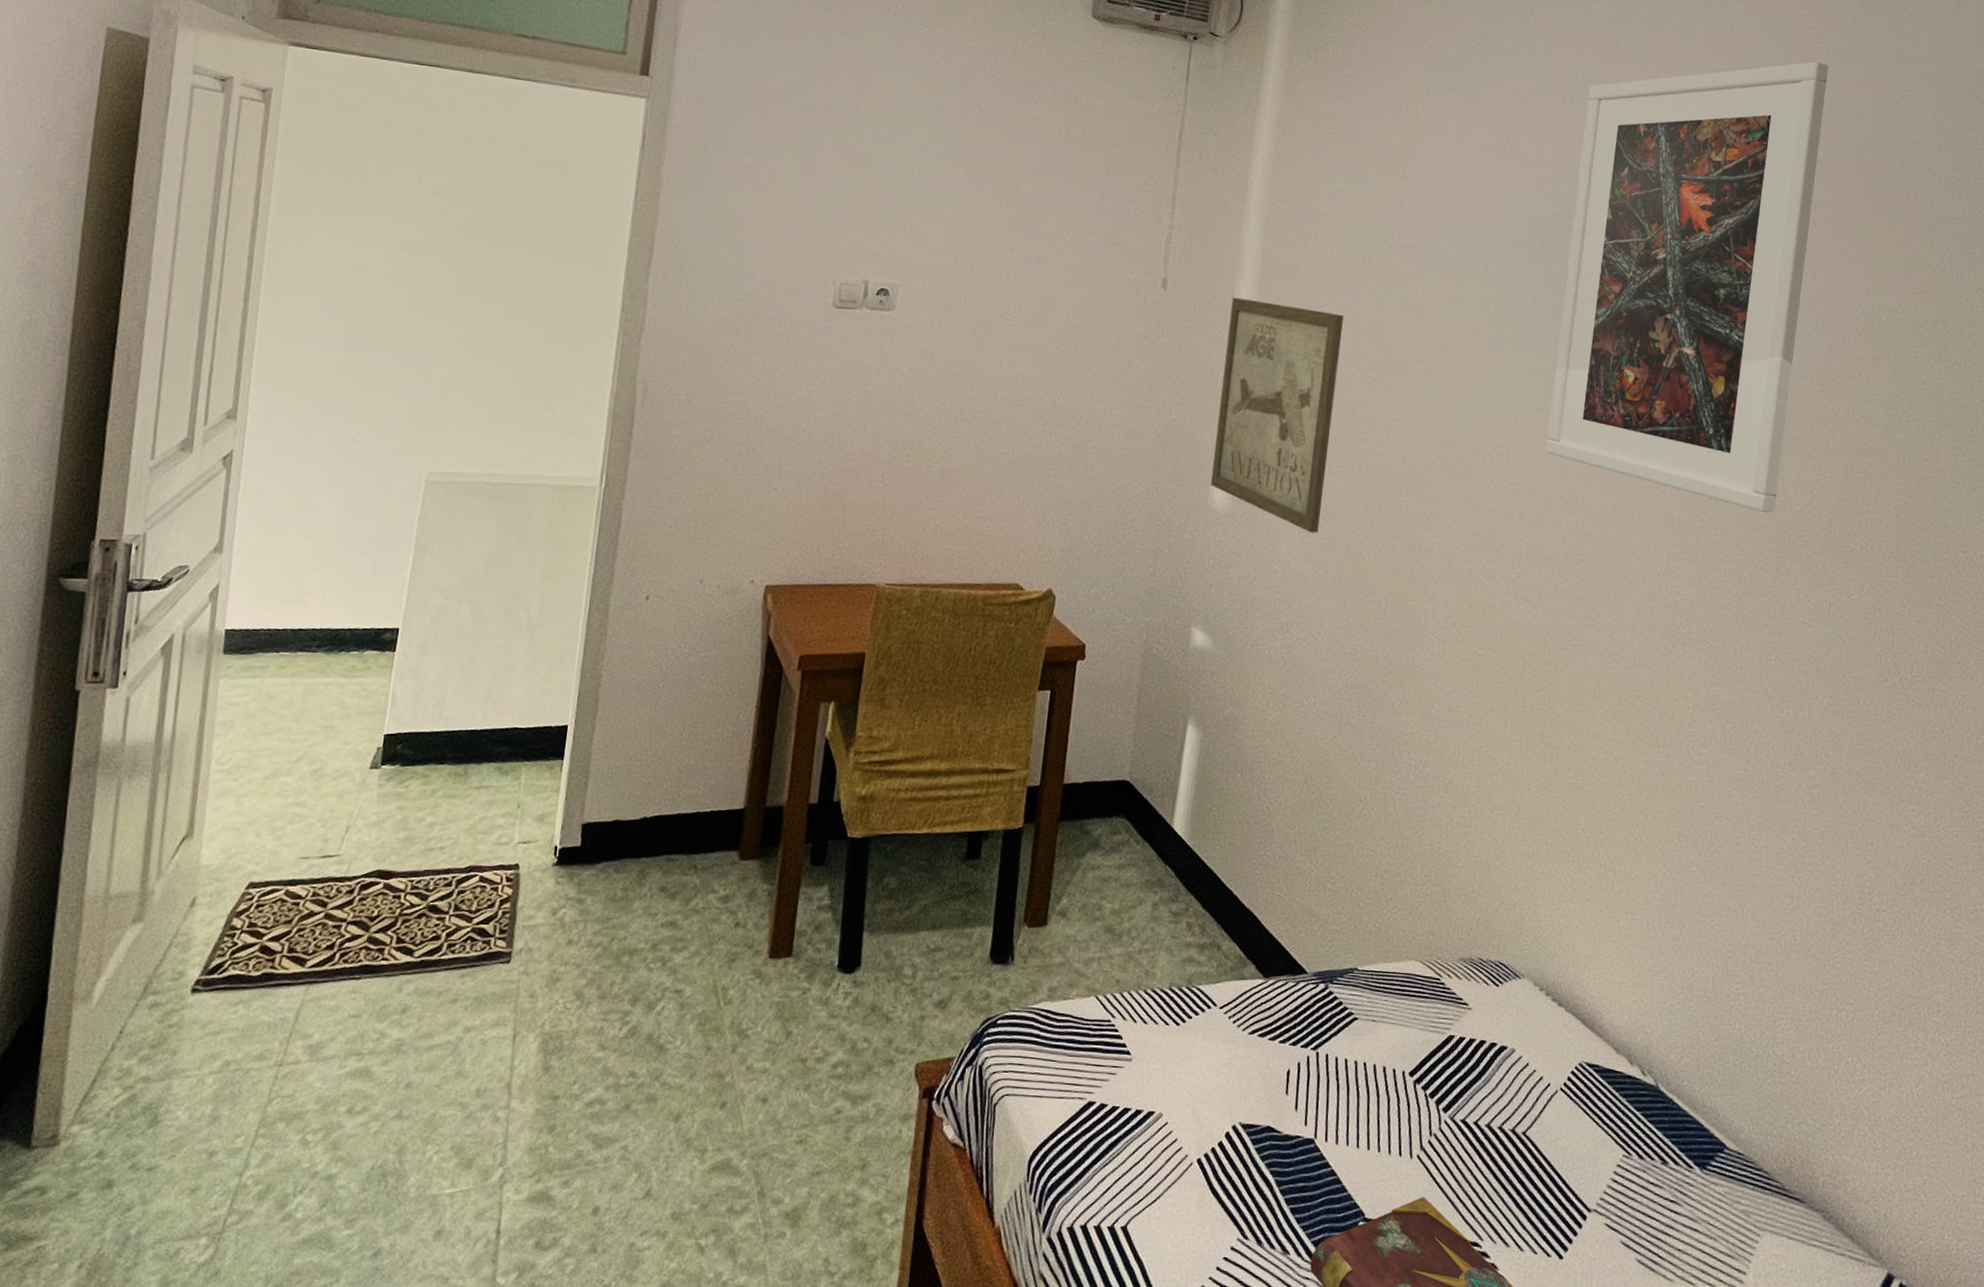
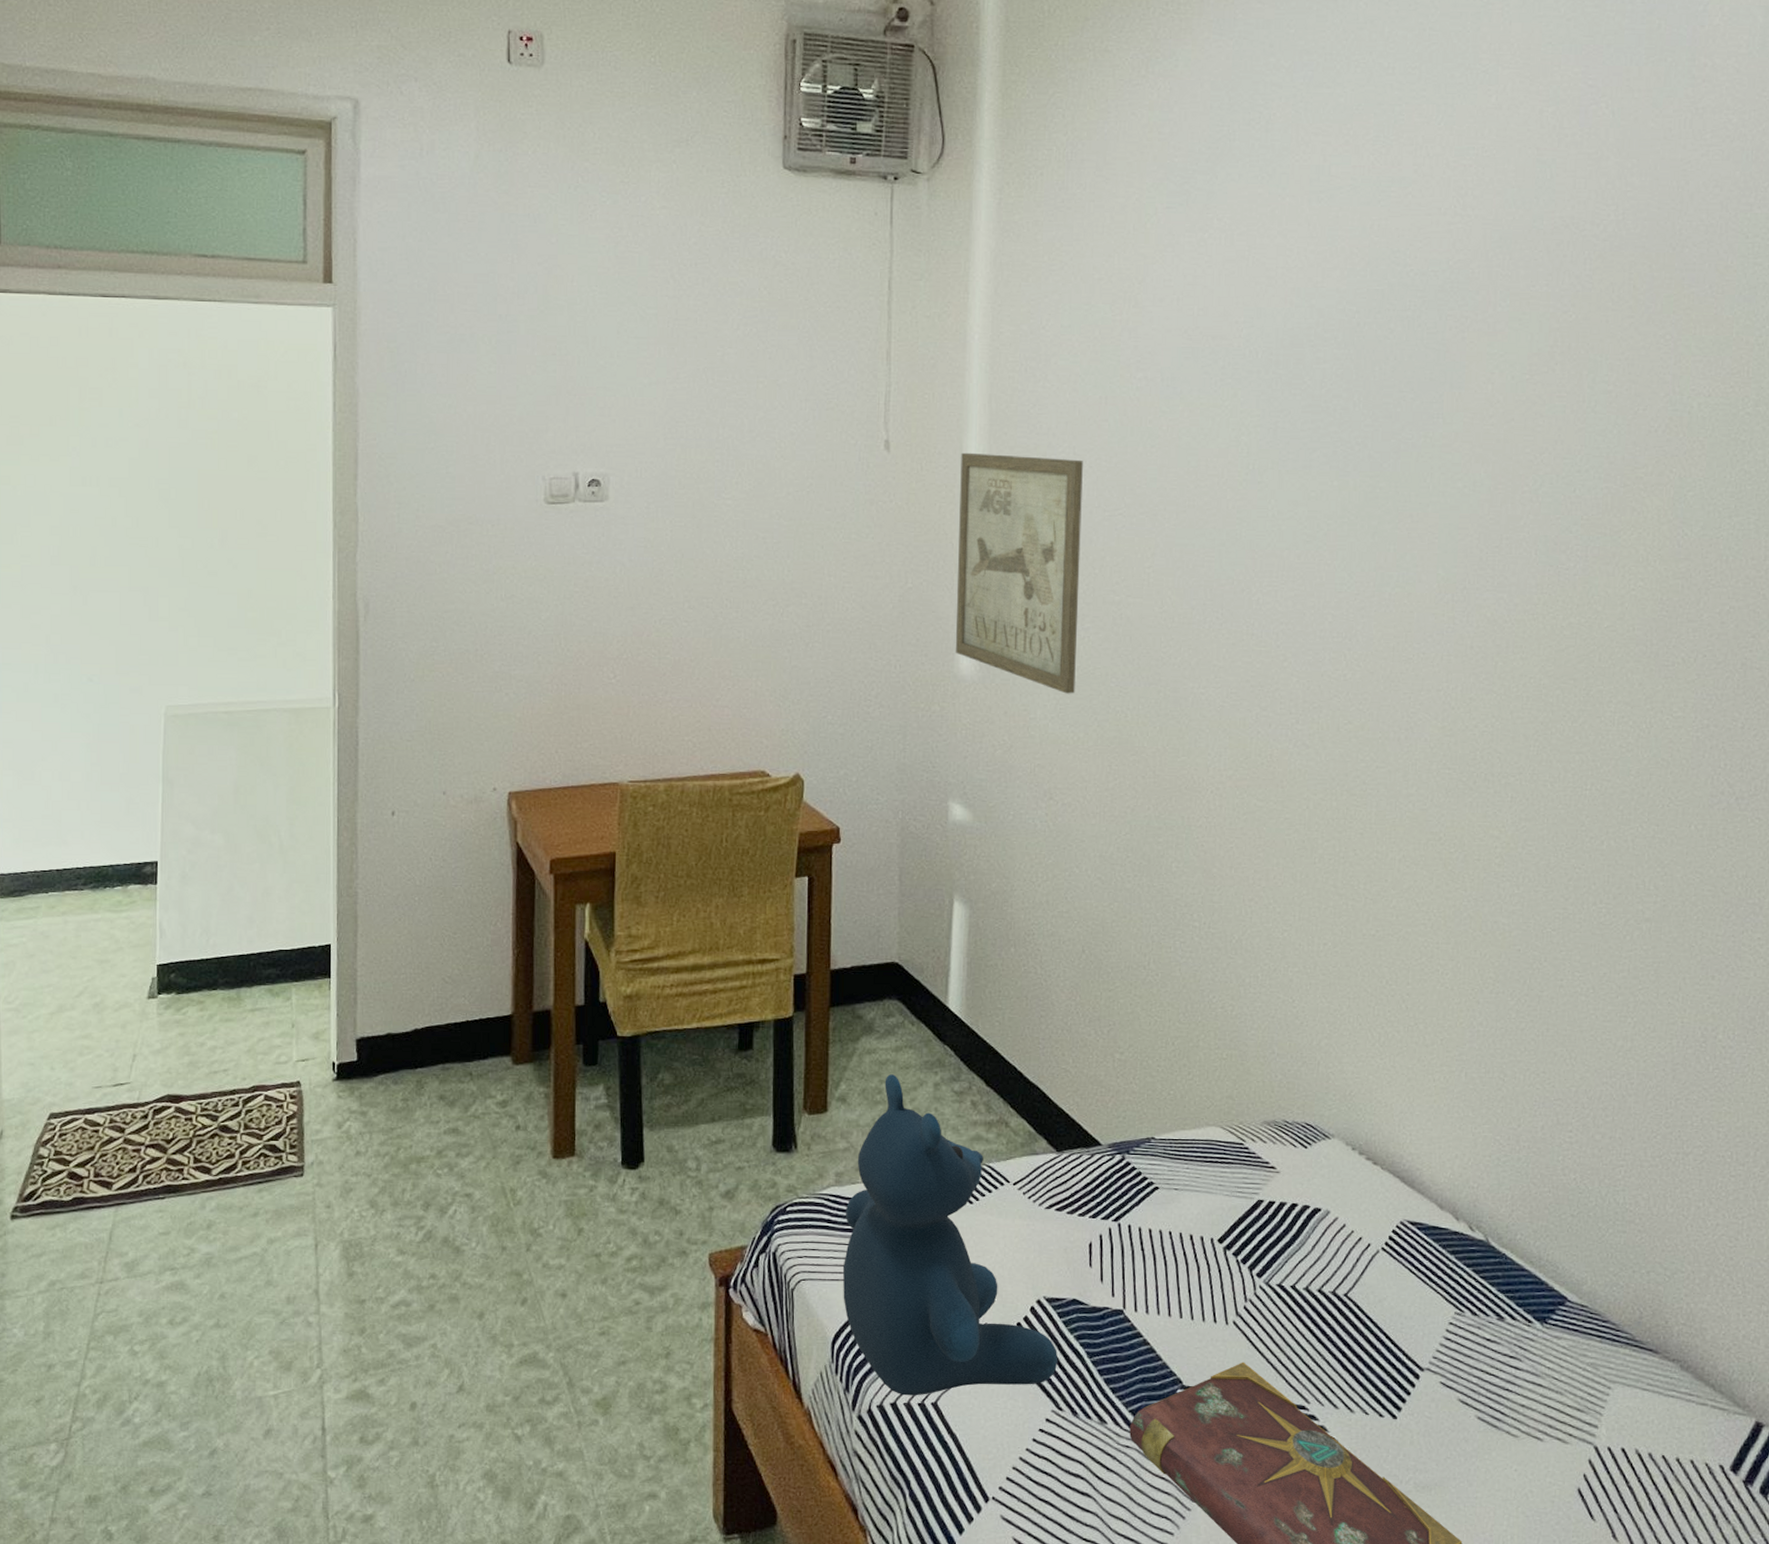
stuffed bear: none [1044,891,1248,1219] -> present [842,1074,1058,1396]
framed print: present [1546,61,1829,513] -> none [1317,124,1614,631]

